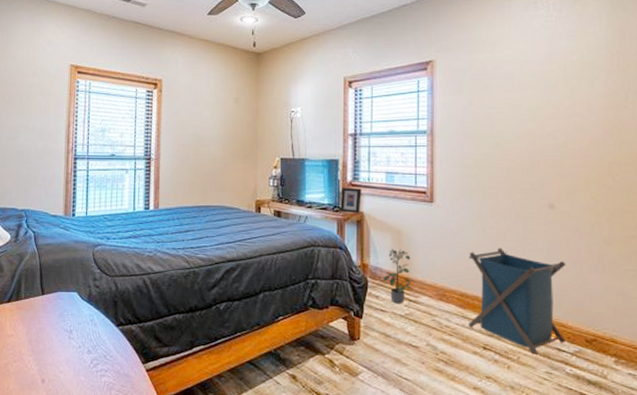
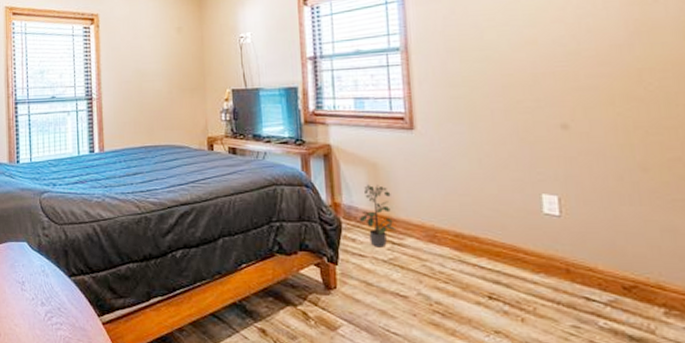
picture frame: present [340,187,362,213] -> none [303,117,328,146]
laundry basket: present [468,248,566,355] -> none [462,179,595,305]

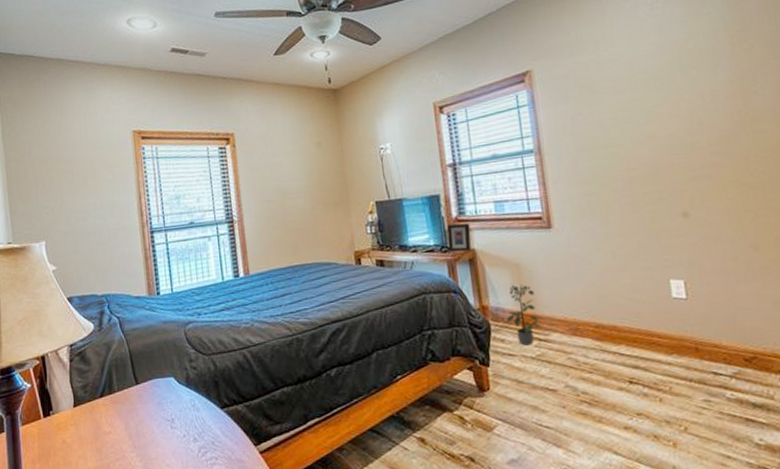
picture frame: none [303,117,328,146] -> present [447,223,471,253]

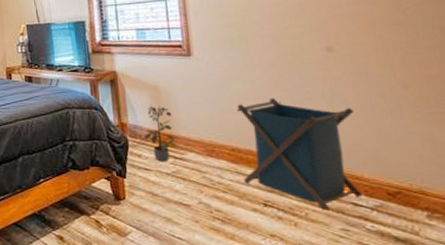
picture frame: present [447,223,471,253] -> none [91,48,113,73]
laundry basket: none [599,268,721,383] -> present [237,98,362,210]

